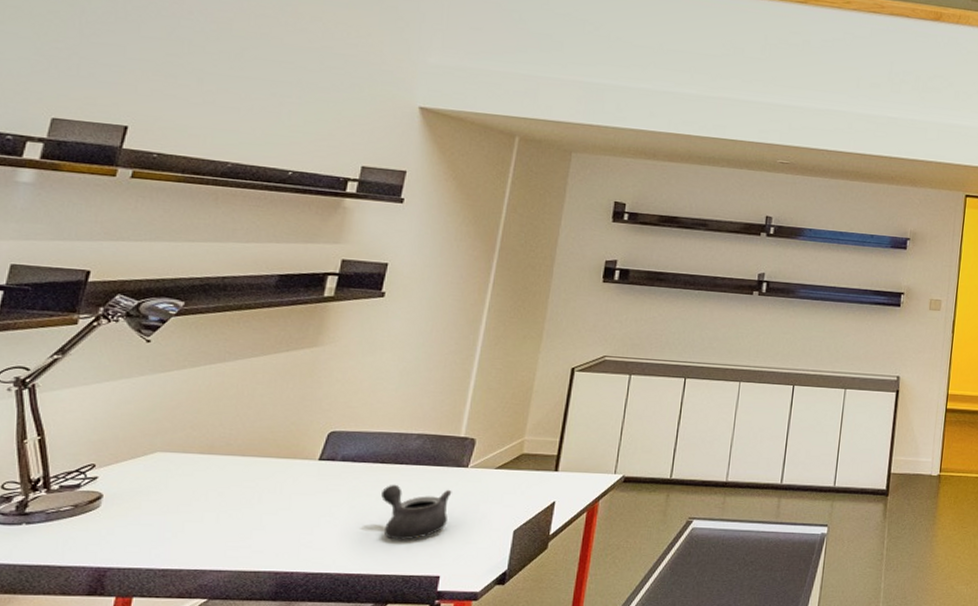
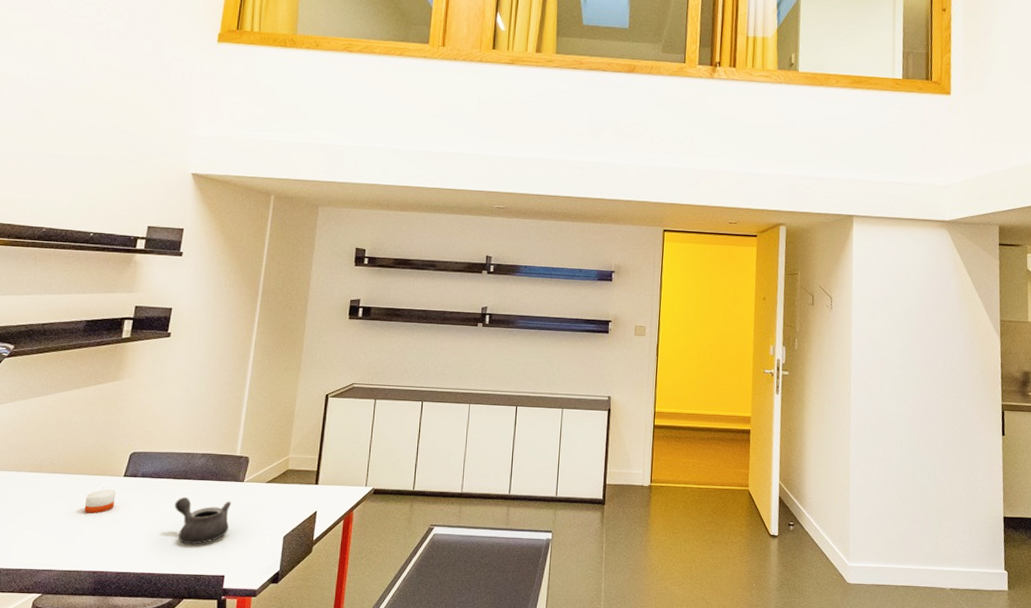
candle: none [267,472,308,504] -> present [84,487,116,514]

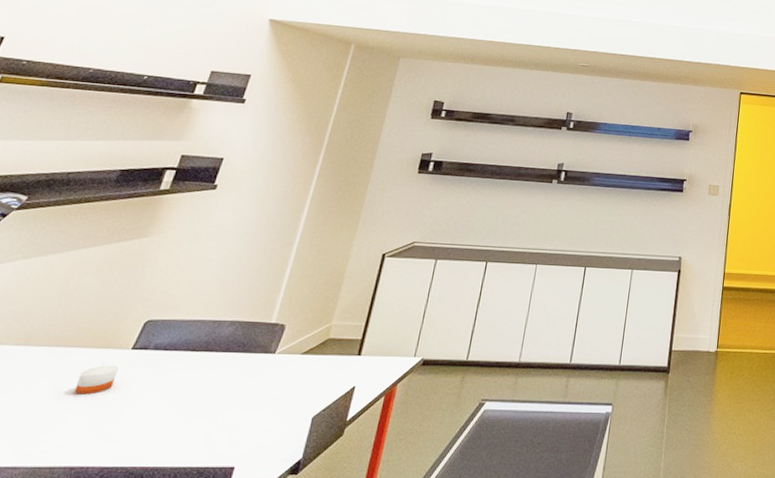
teapot: present [175,496,232,545] -> none [185,372,257,430]

